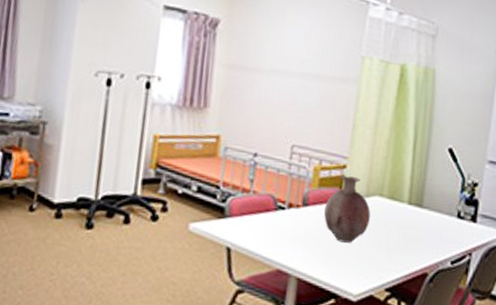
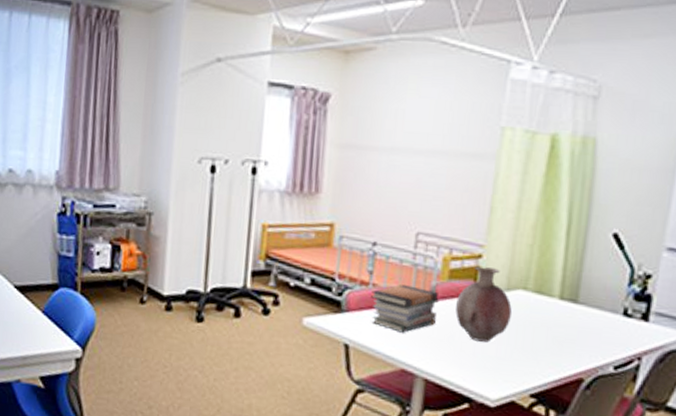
book stack: none [251,192,310,236] -> present [371,285,439,333]

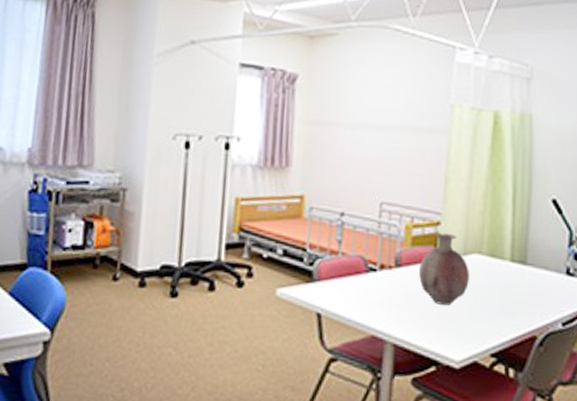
book stack: present [371,285,439,333] -> none [340,253,404,300]

